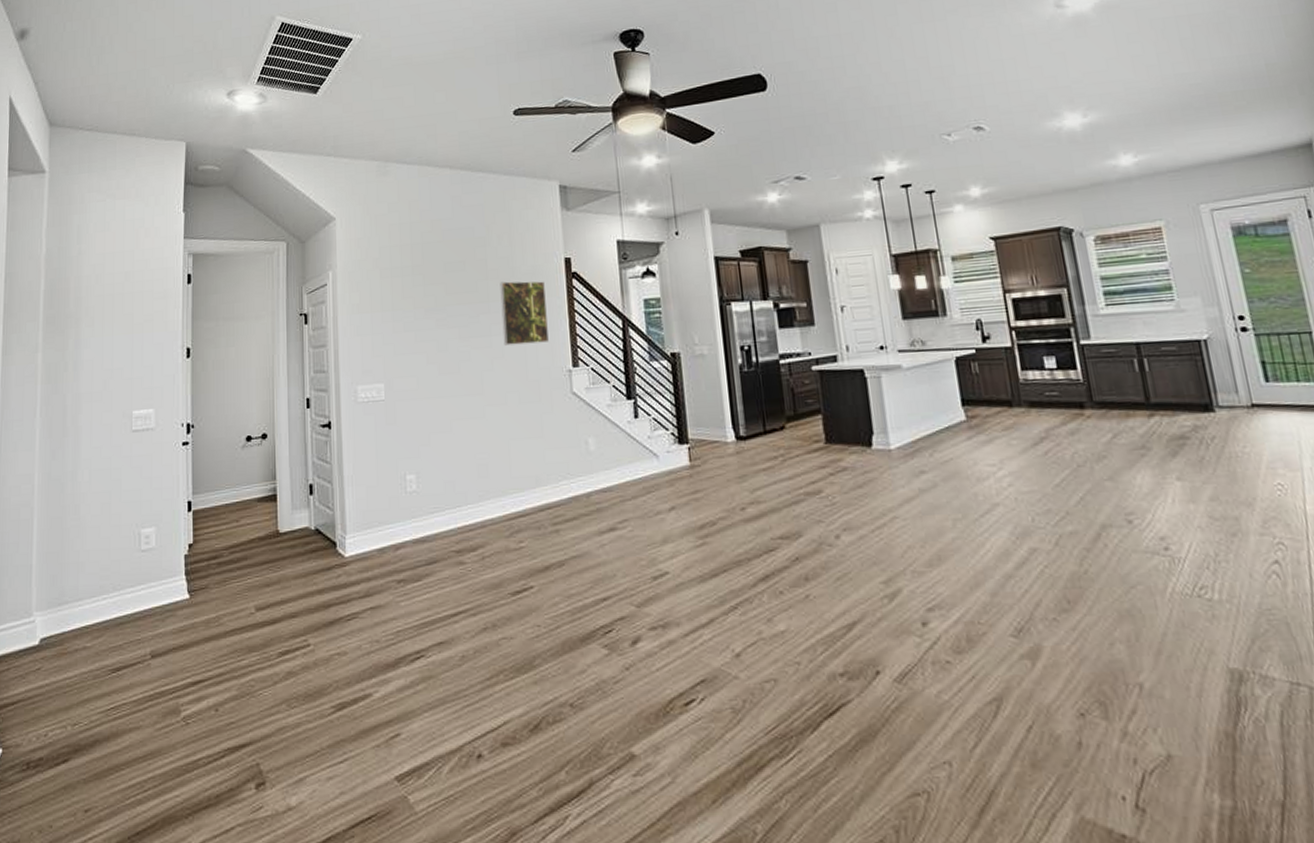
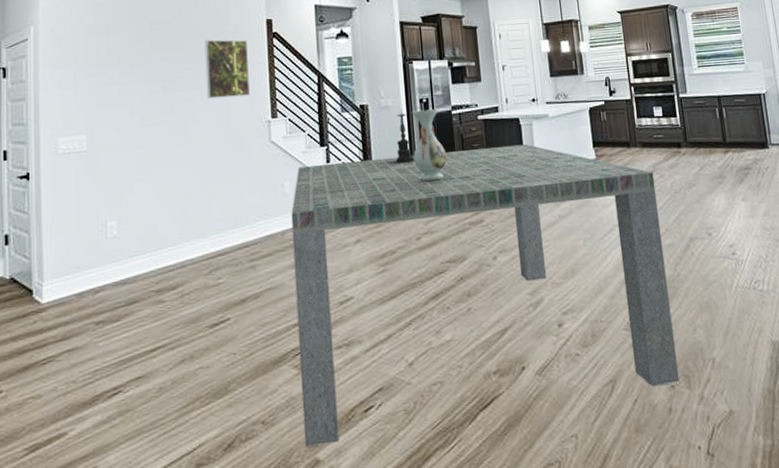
dining table: none [596,400,1092,738] -> present [291,144,680,447]
candle holder: none [704,356,737,422] -> present [387,108,415,164]
vase: none [731,356,775,443] -> present [411,108,447,182]

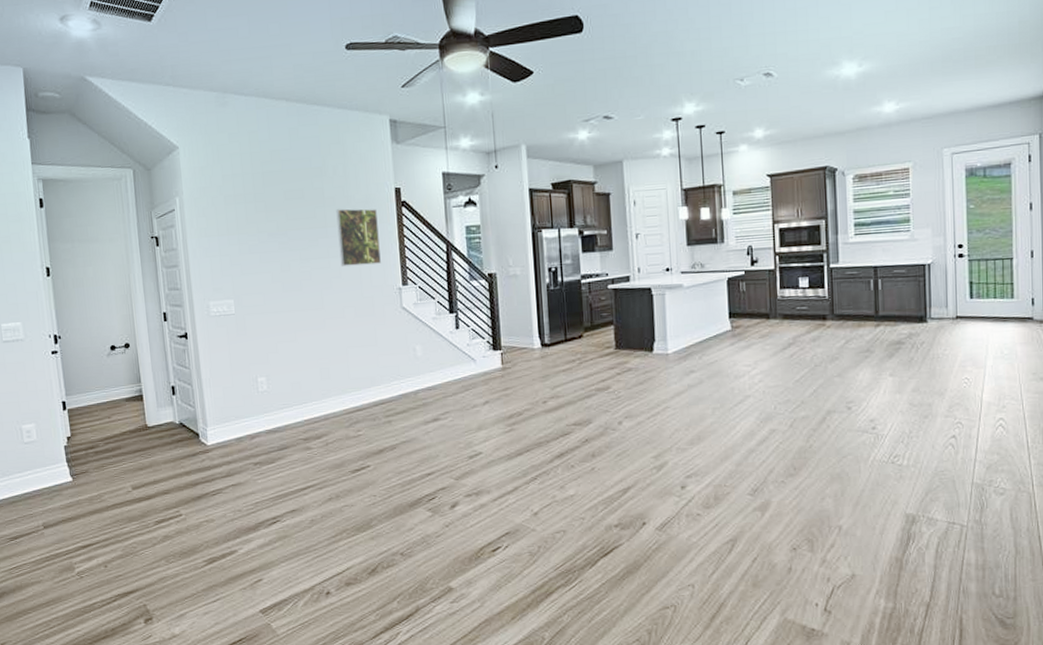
dining table: present [291,144,680,447] -> none [423,314,802,577]
candle holder: present [387,108,415,164] -> none [515,277,543,332]
vase: present [411,108,447,182] -> none [540,277,575,349]

